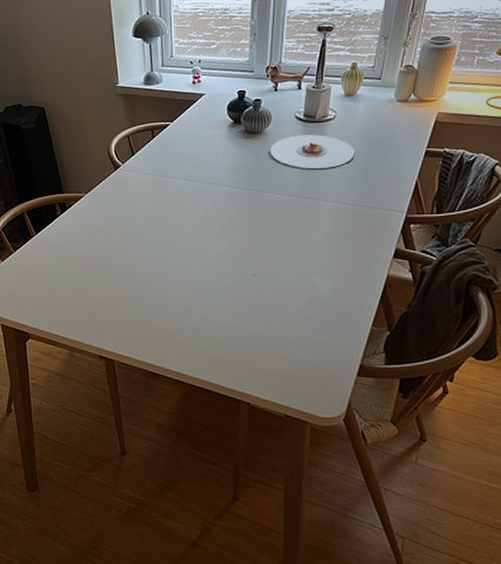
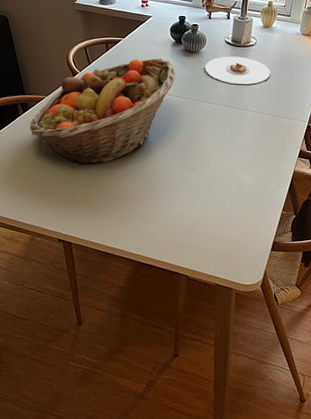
fruit basket: none [68,143,233,272] -> present [30,58,175,166]

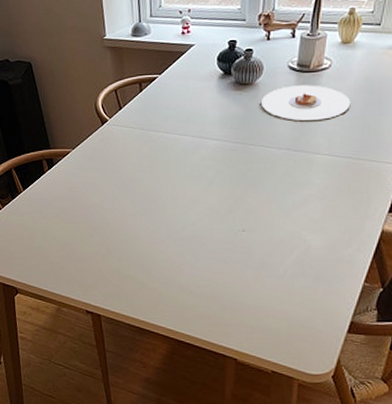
fruit basket: present [30,58,175,166] -> none [55,95,223,228]

